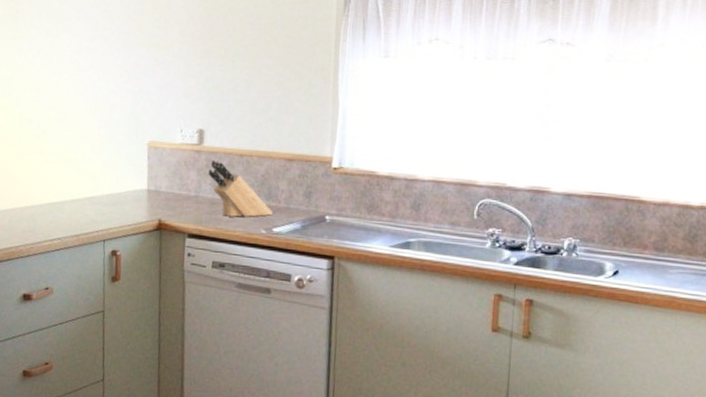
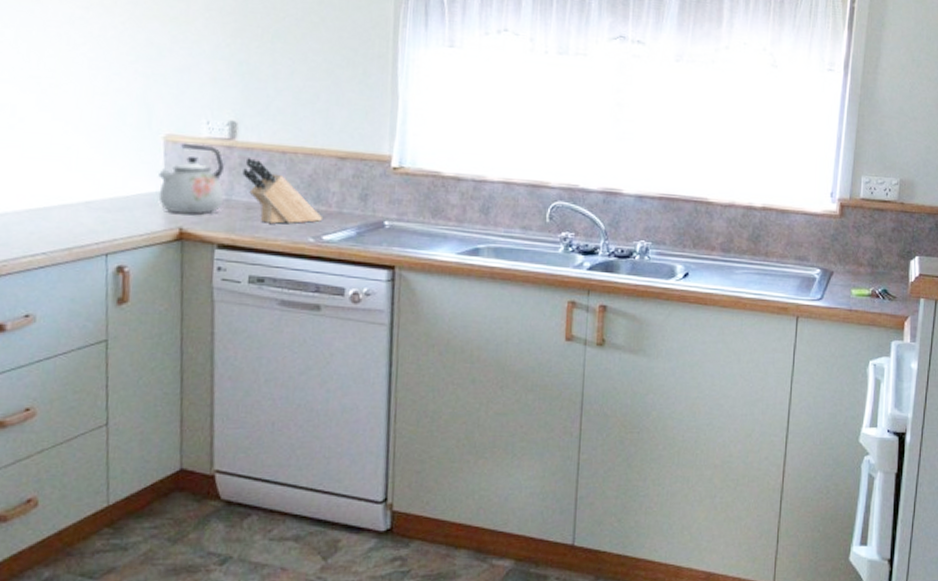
kettle: none [143,149,194,208] -> present [158,144,225,214]

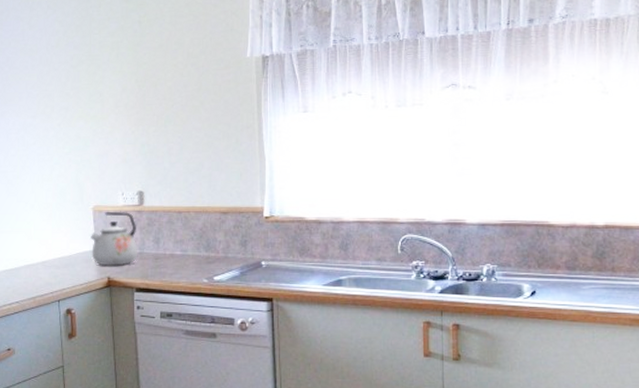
knife block: present [242,158,324,224] -> none [150,219,213,269]

